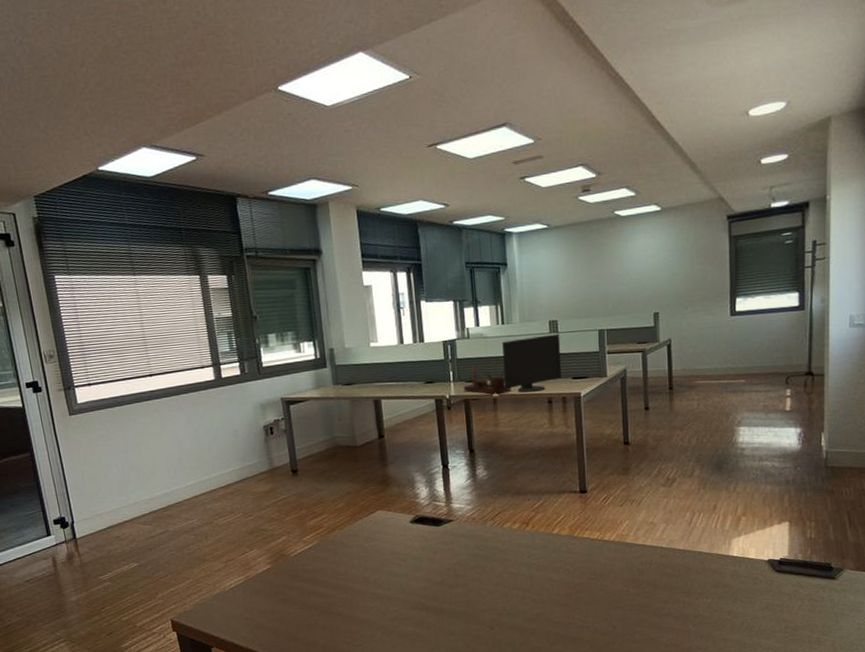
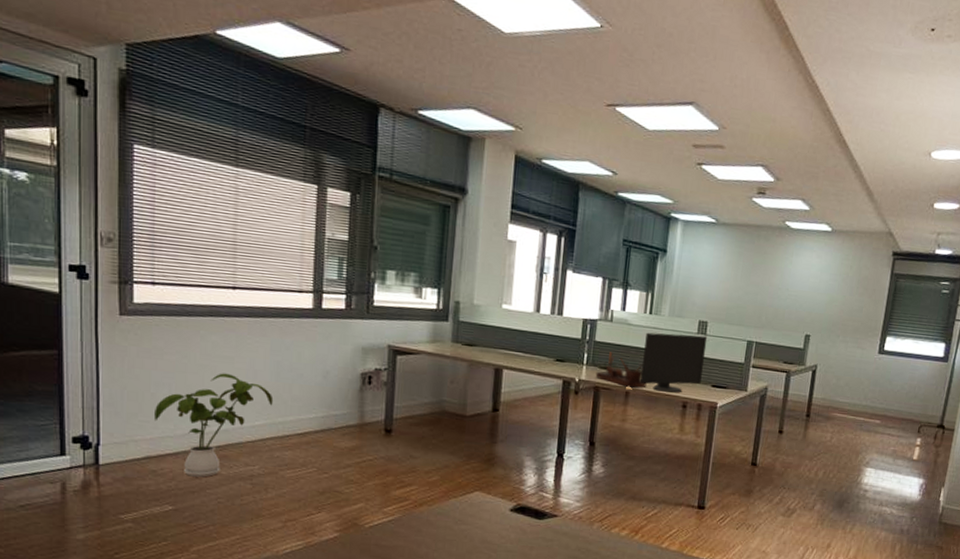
house plant: none [109,446,198,537] -> present [154,373,274,477]

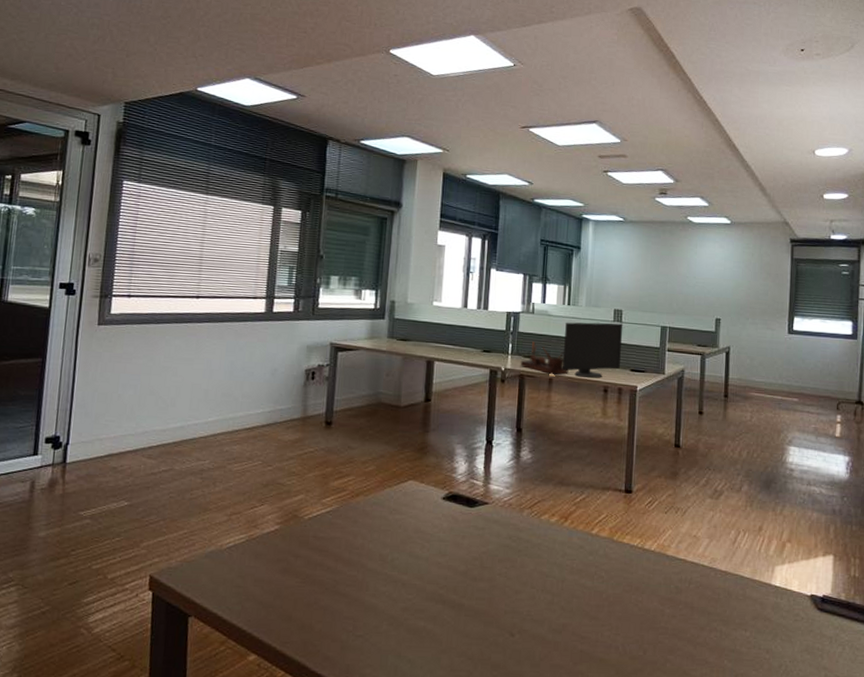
house plant: present [154,373,274,477] -> none [119,374,226,473]

